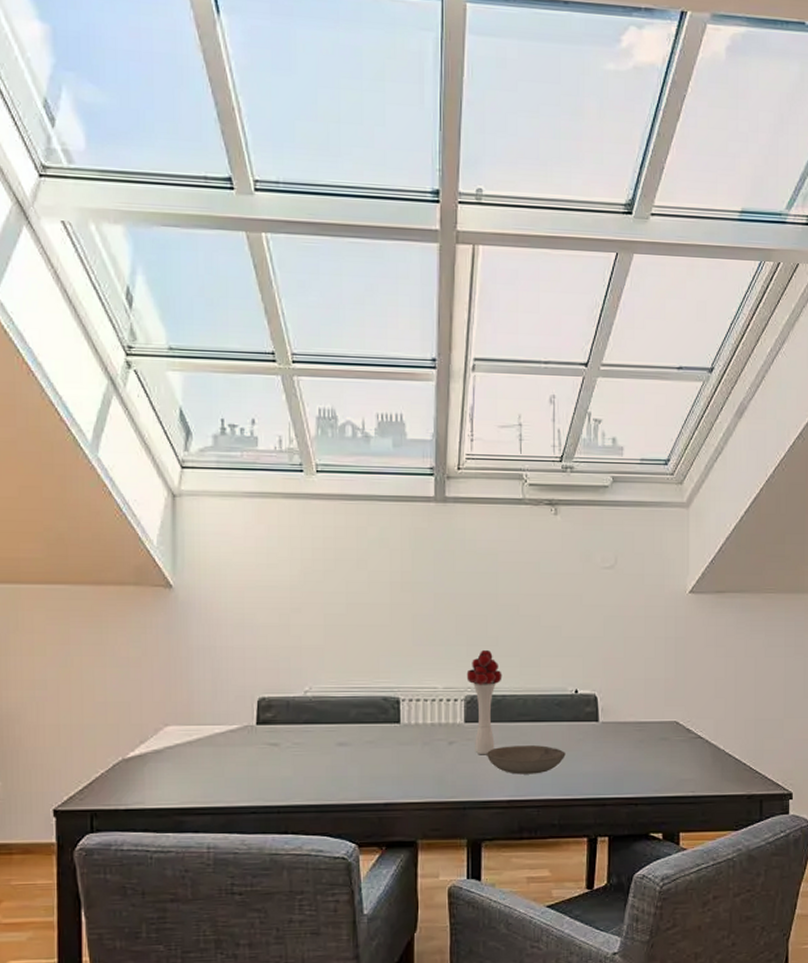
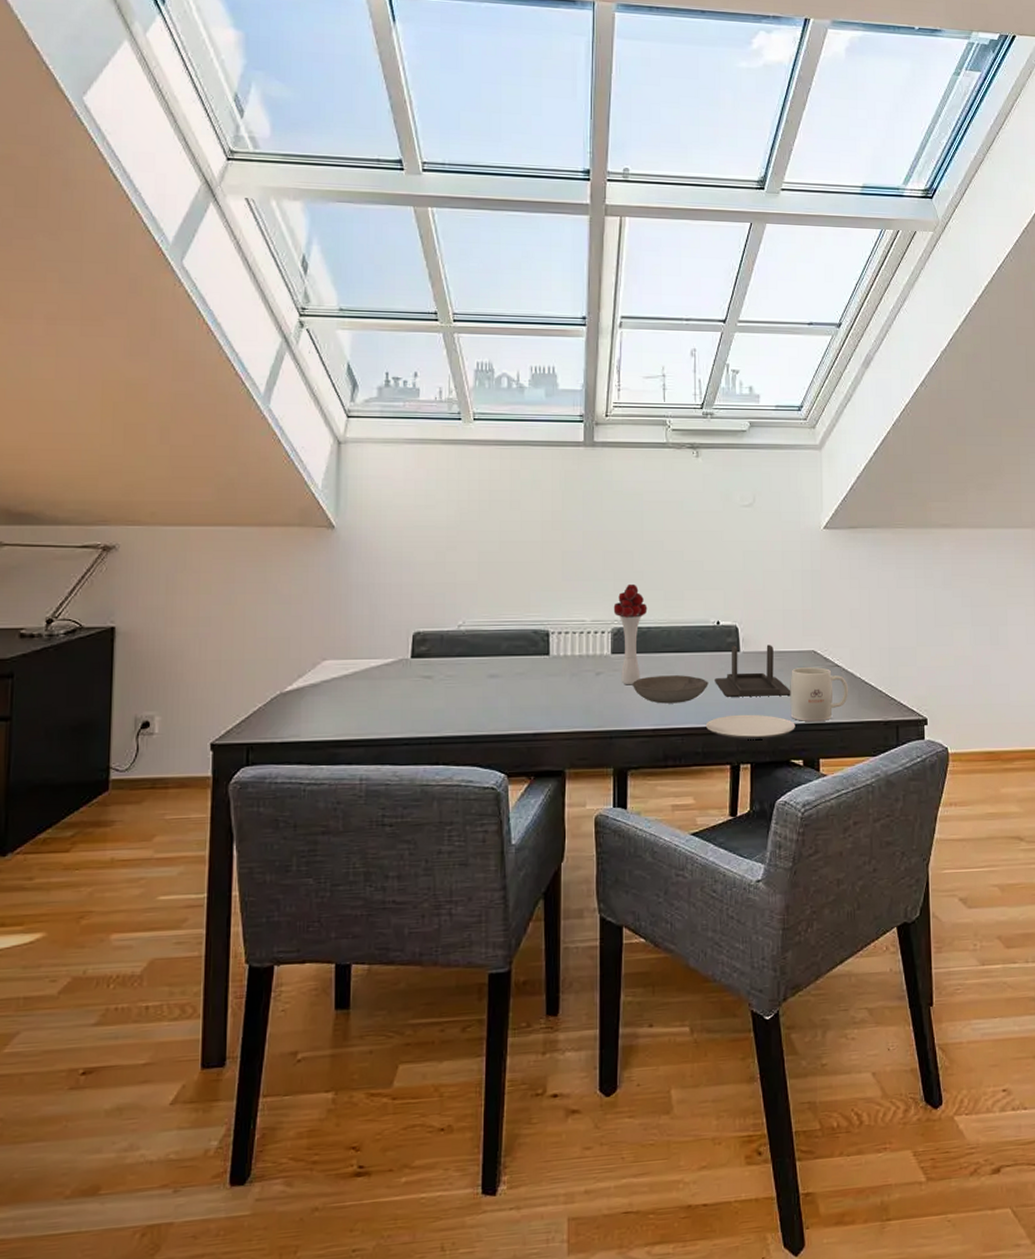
plate: none [562,786,655,812] -> present [705,714,795,740]
napkin holder: none [572,715,652,768] -> present [715,644,791,697]
mug: none [650,739,712,795] -> present [790,667,849,722]

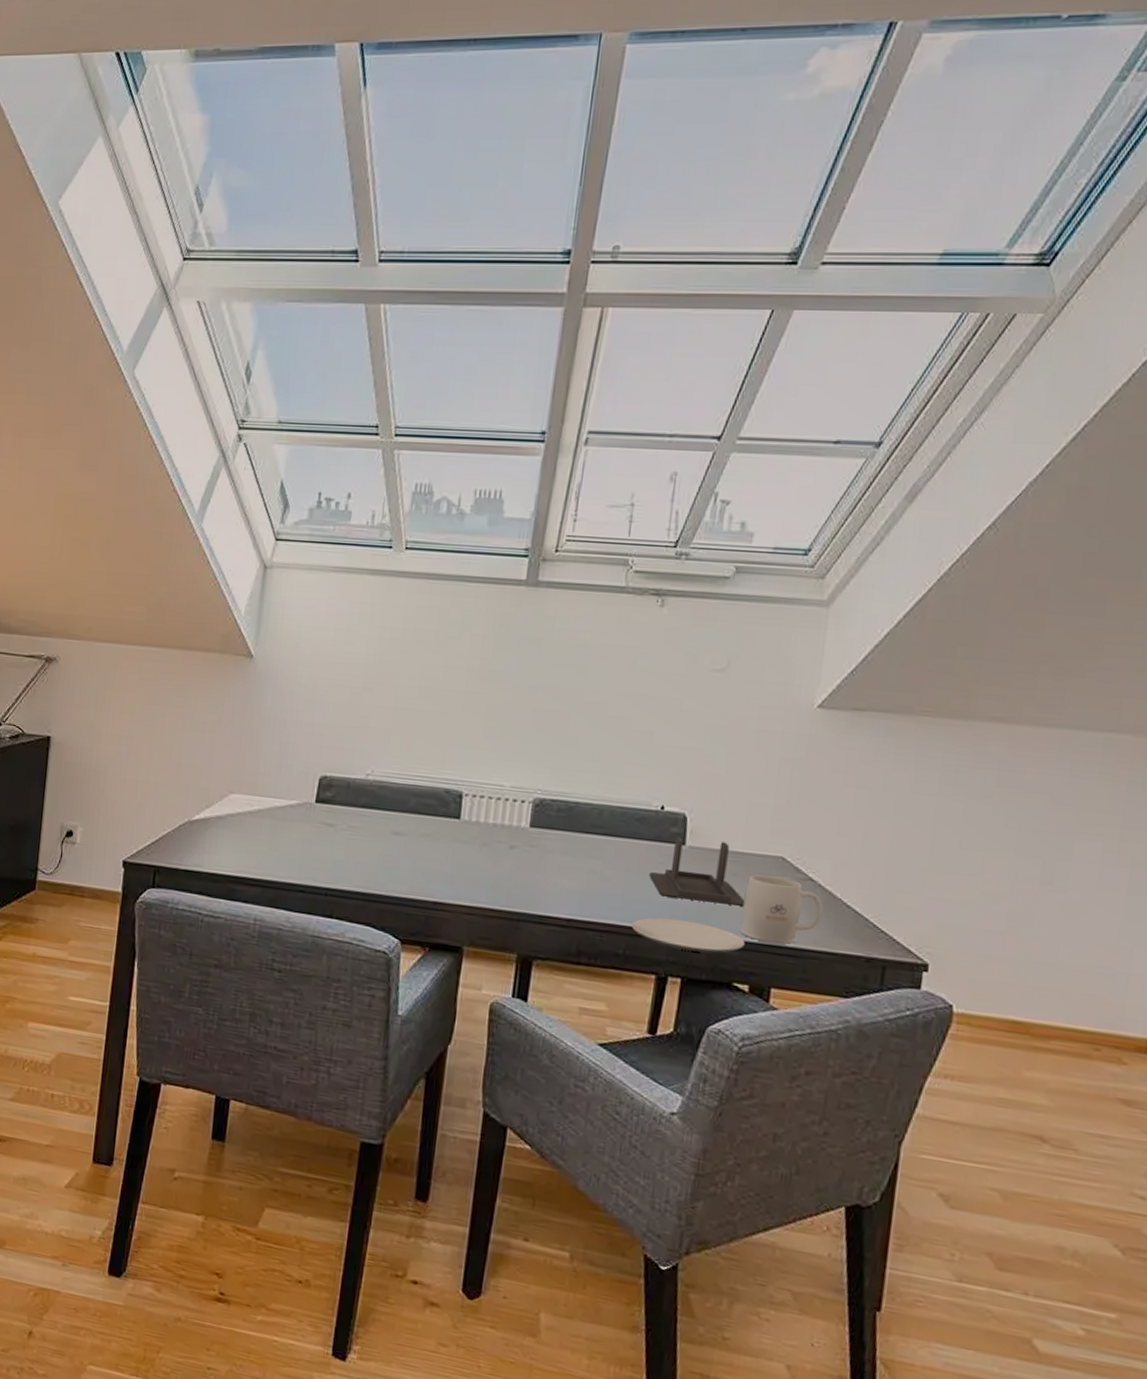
flower bouquet: present [613,583,648,685] -> none [537,749,579,866]
bowl: present [633,675,709,704] -> none [550,858,642,895]

